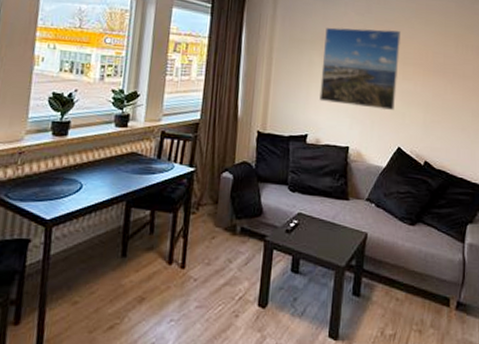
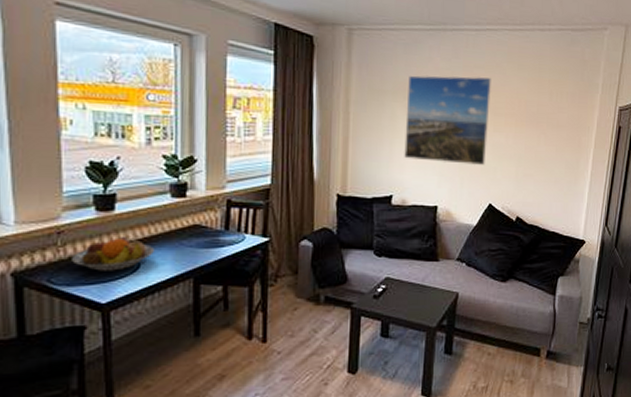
fruit bowl: none [27,159,96,190] -> present [72,236,154,271]

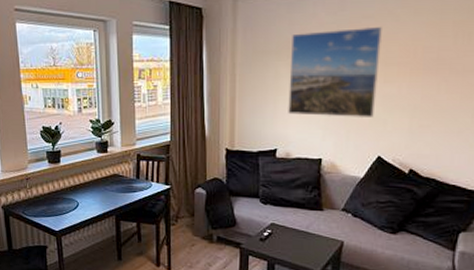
fruit bowl: present [72,236,154,271] -> none [36,182,87,208]

